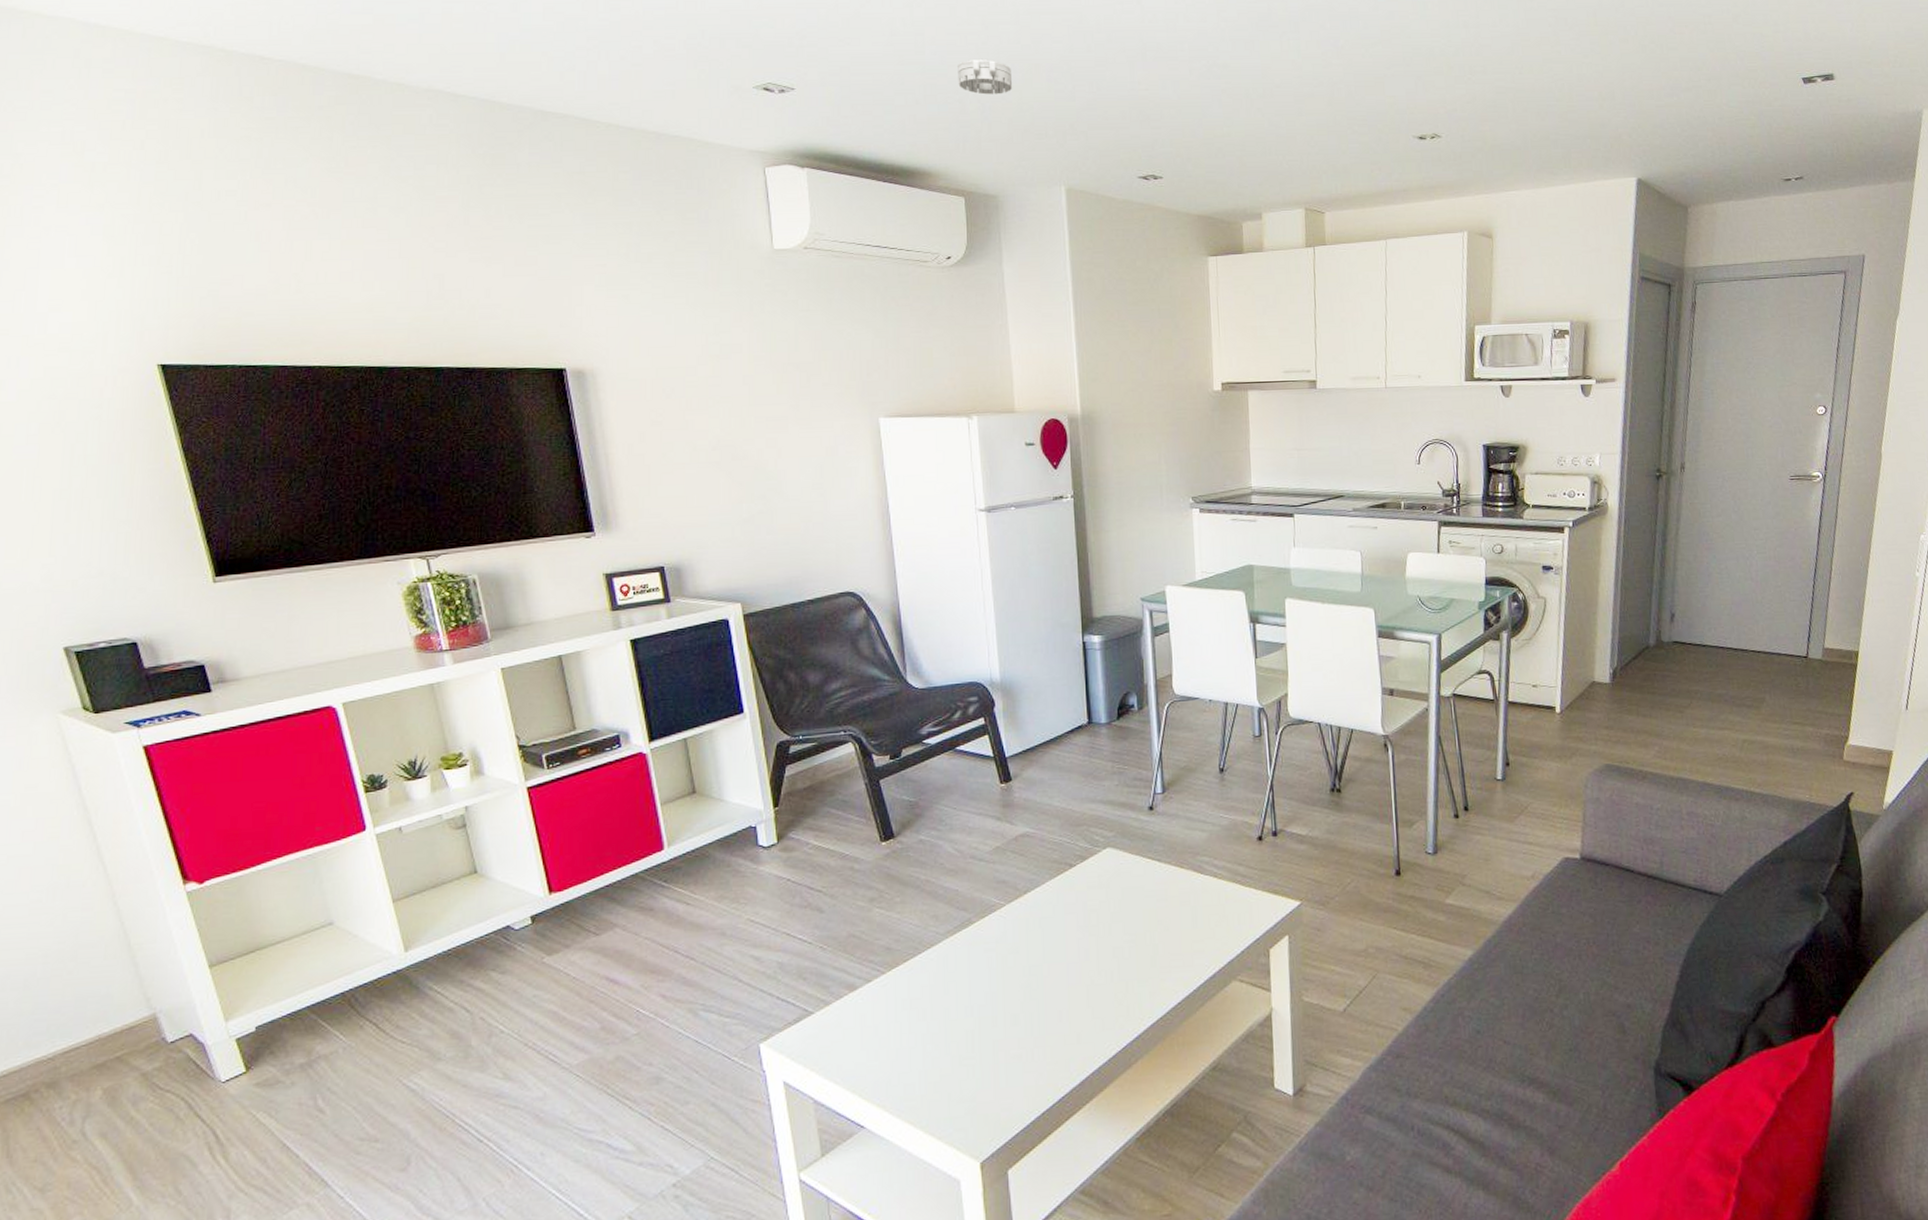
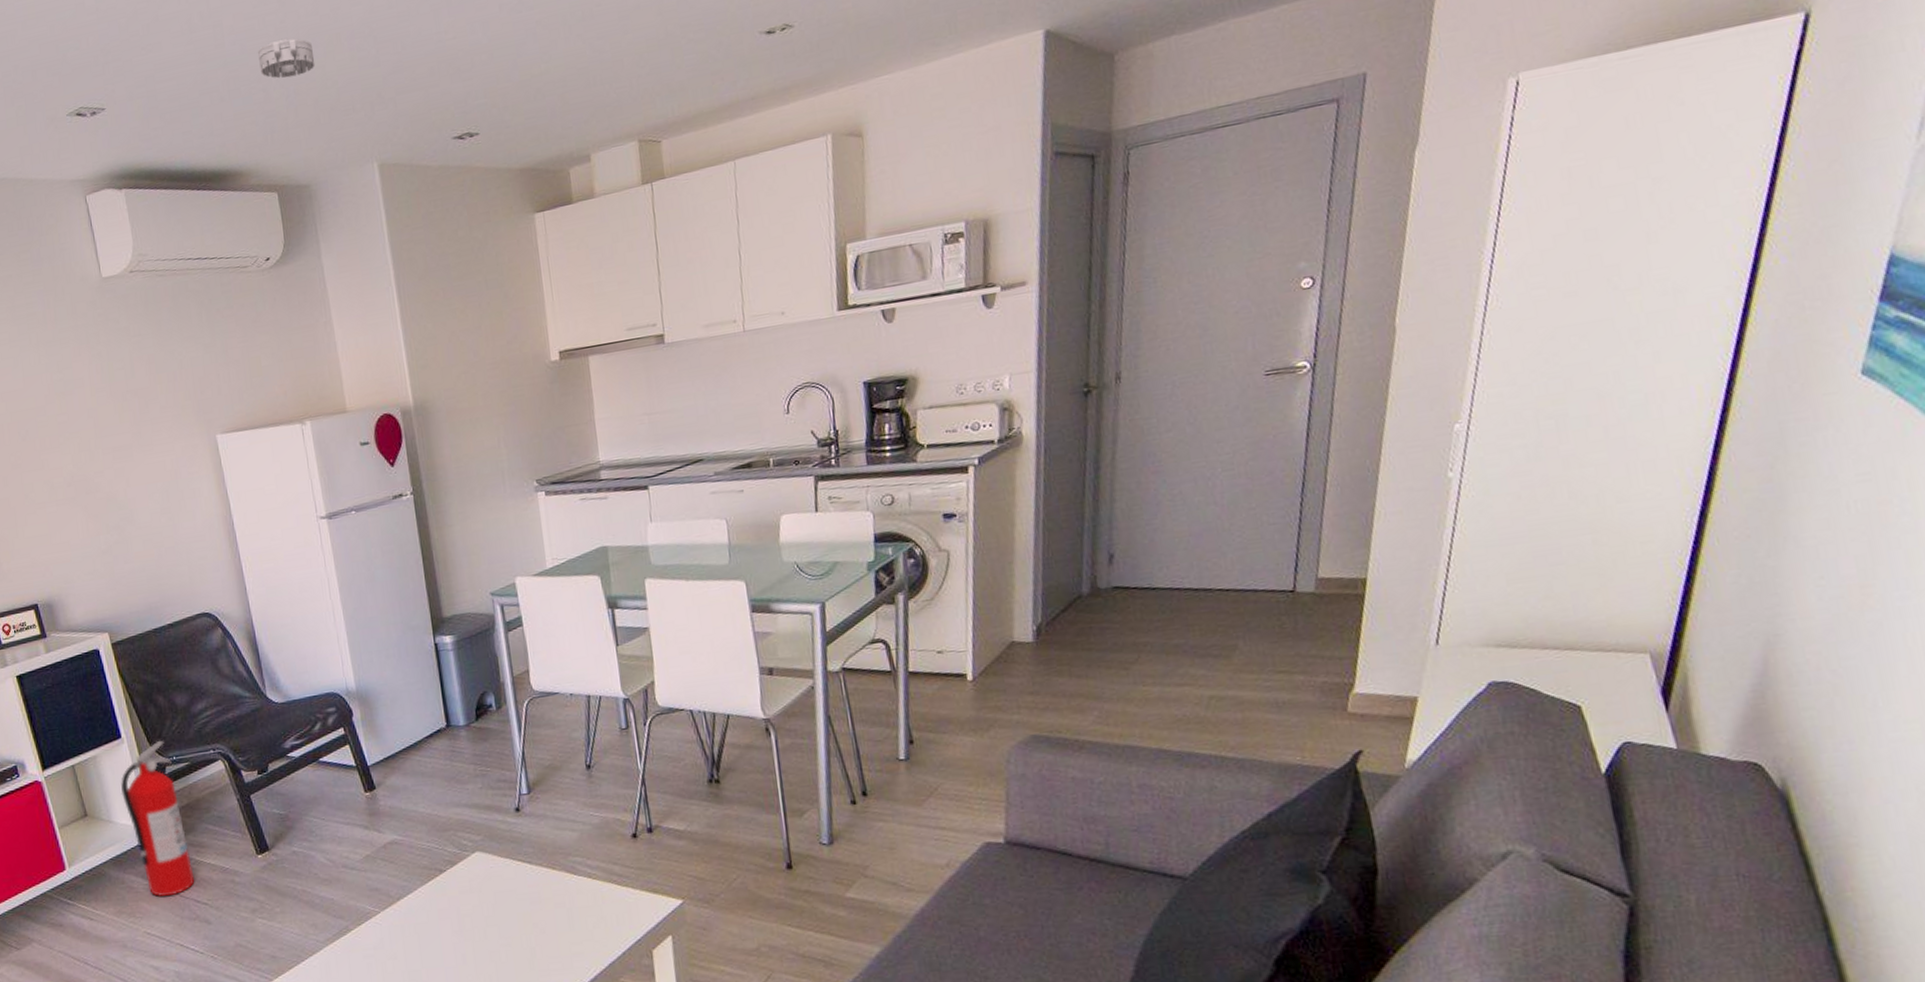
fire extinguisher: none [737,718,810,882] -> present [121,740,195,896]

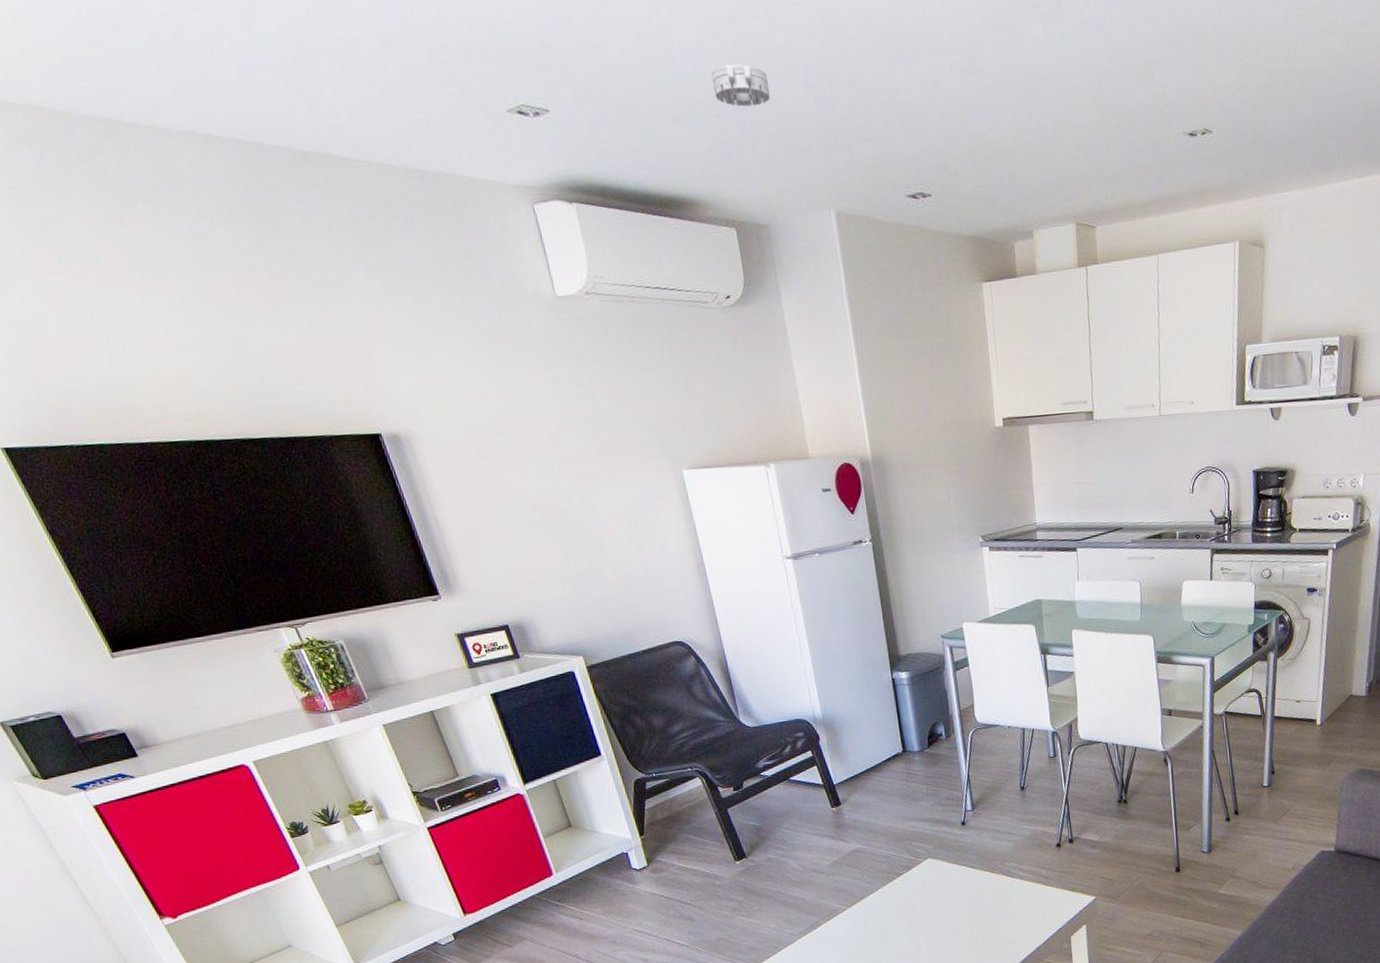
fire extinguisher: present [121,740,195,896] -> none [603,758,678,898]

